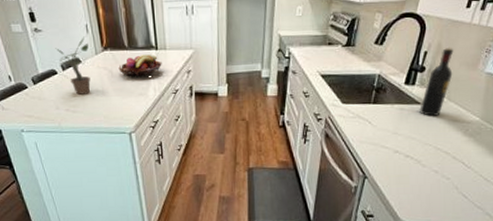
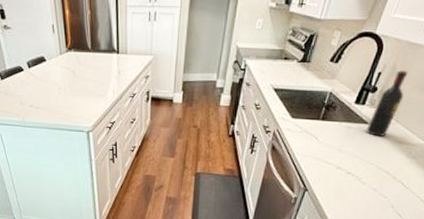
potted plant: present [55,36,91,95] -> none [22,36,54,92]
fruit basket: present [118,54,162,78] -> none [81,58,122,80]

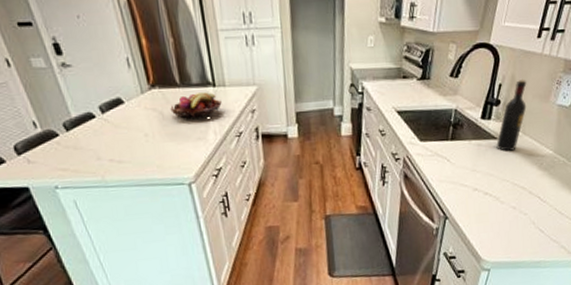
fruit basket: none [81,58,122,80] -> present [170,92,222,119]

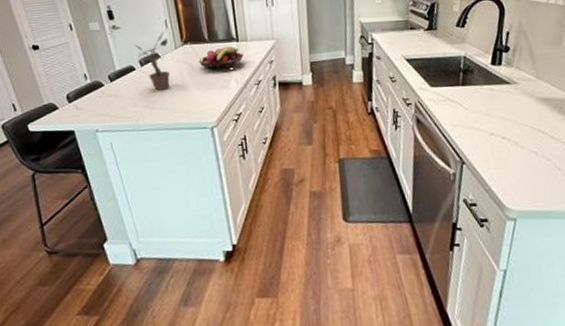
potted plant: none [90,72,139,142] -> present [133,31,170,90]
wine bottle: present [496,80,527,151] -> none [509,27,538,96]

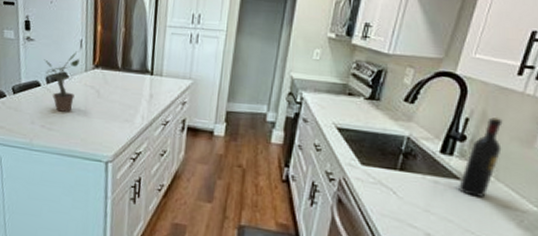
fruit basket: present [199,46,244,70] -> none [107,78,156,103]
wine bottle: none [509,27,538,96] -> present [459,117,503,197]

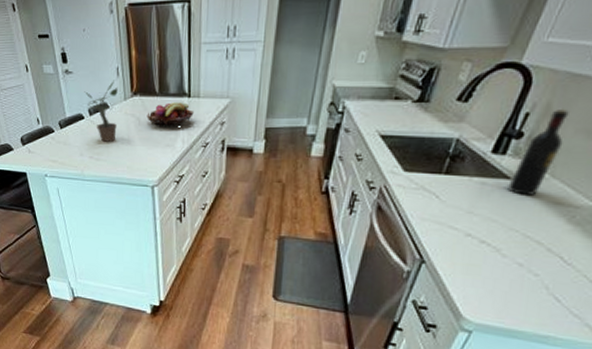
fruit basket: none [107,78,156,103] -> present [147,102,194,127]

